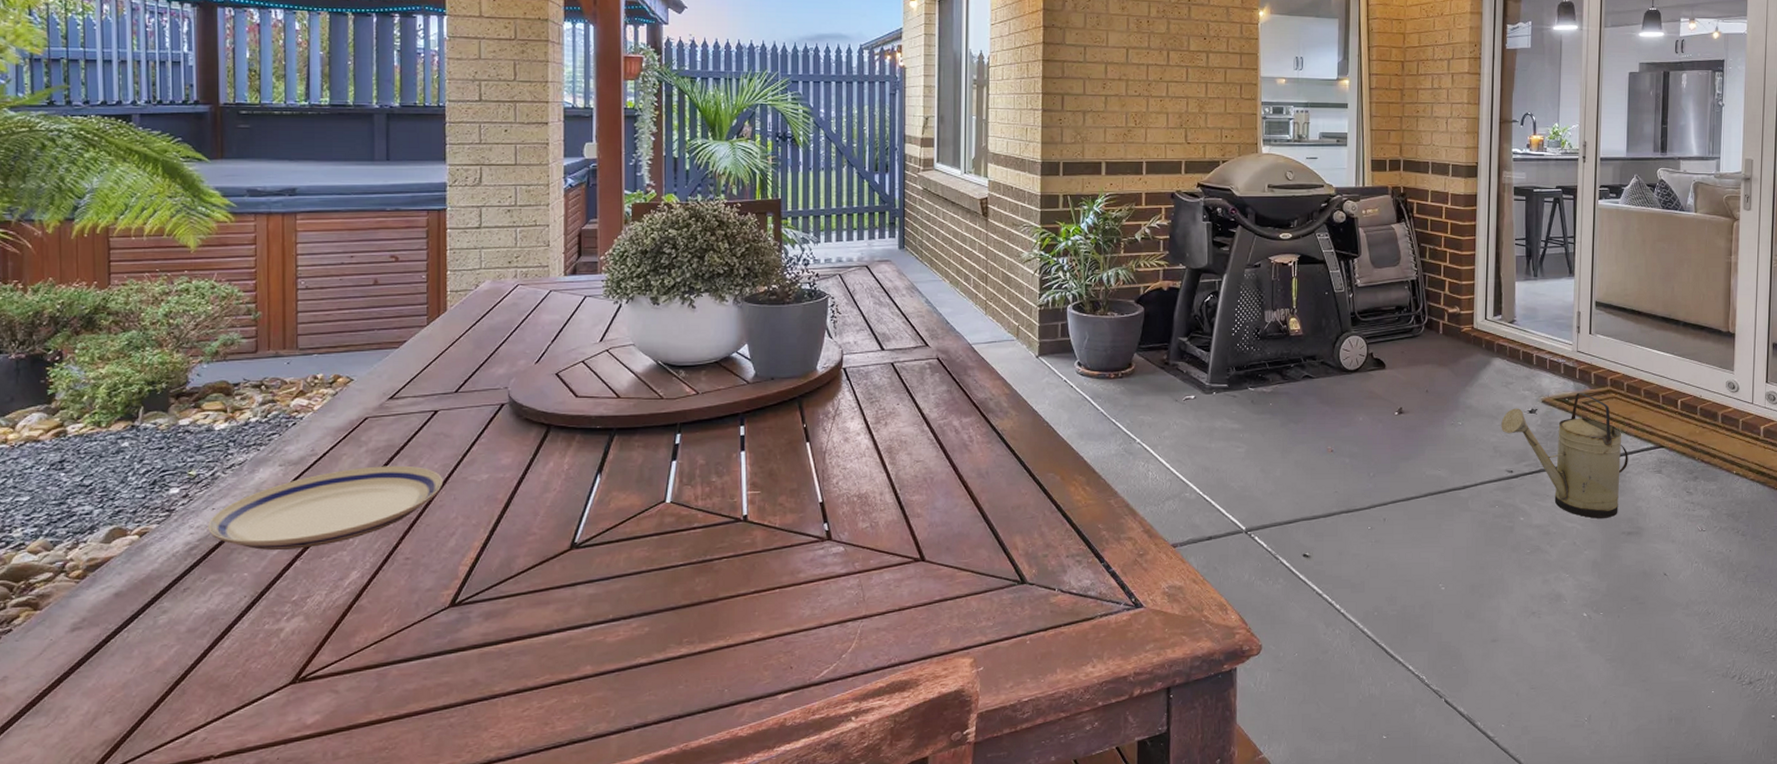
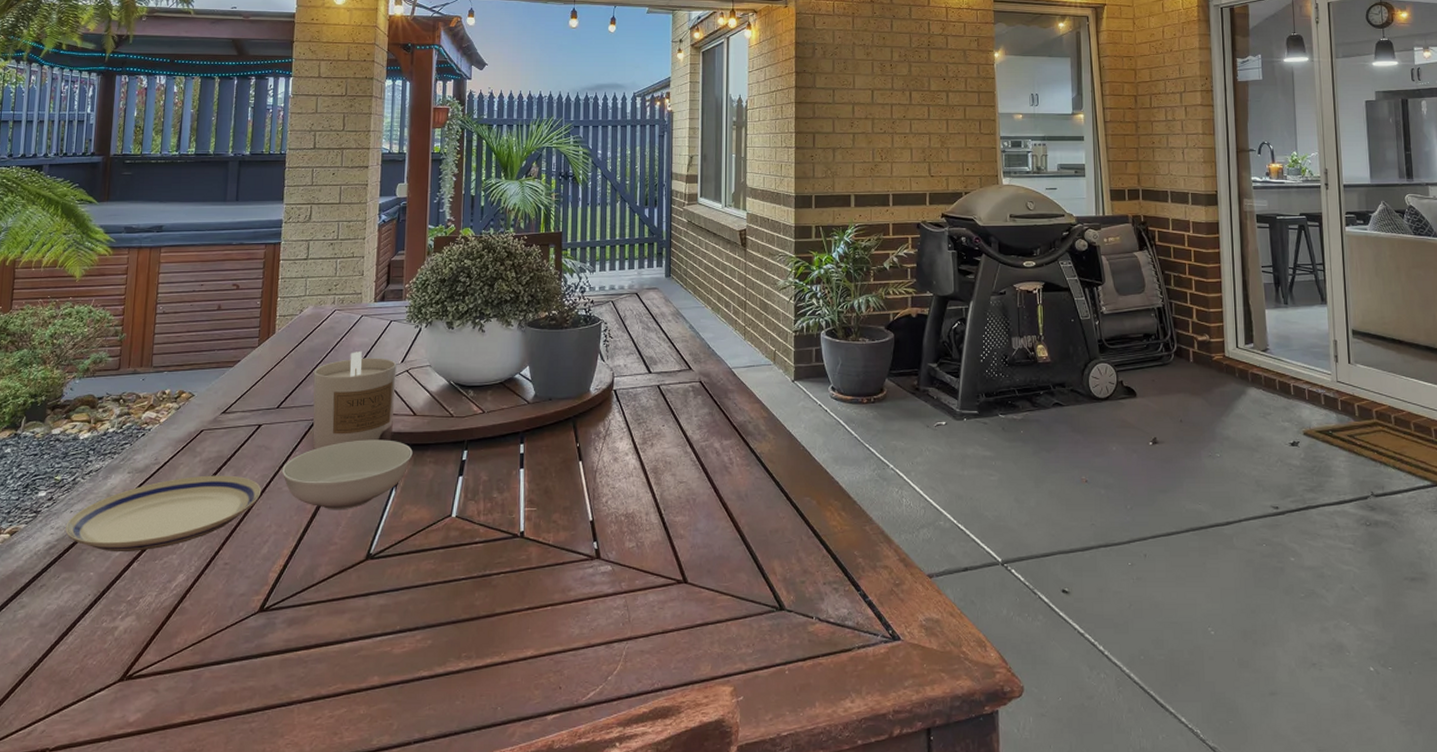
bowl: none [466,424,618,499] -> present [282,439,413,510]
candle: none [497,330,595,437] -> present [312,352,397,450]
watering can: present [1501,393,1628,518] -> none [1261,425,1404,561]

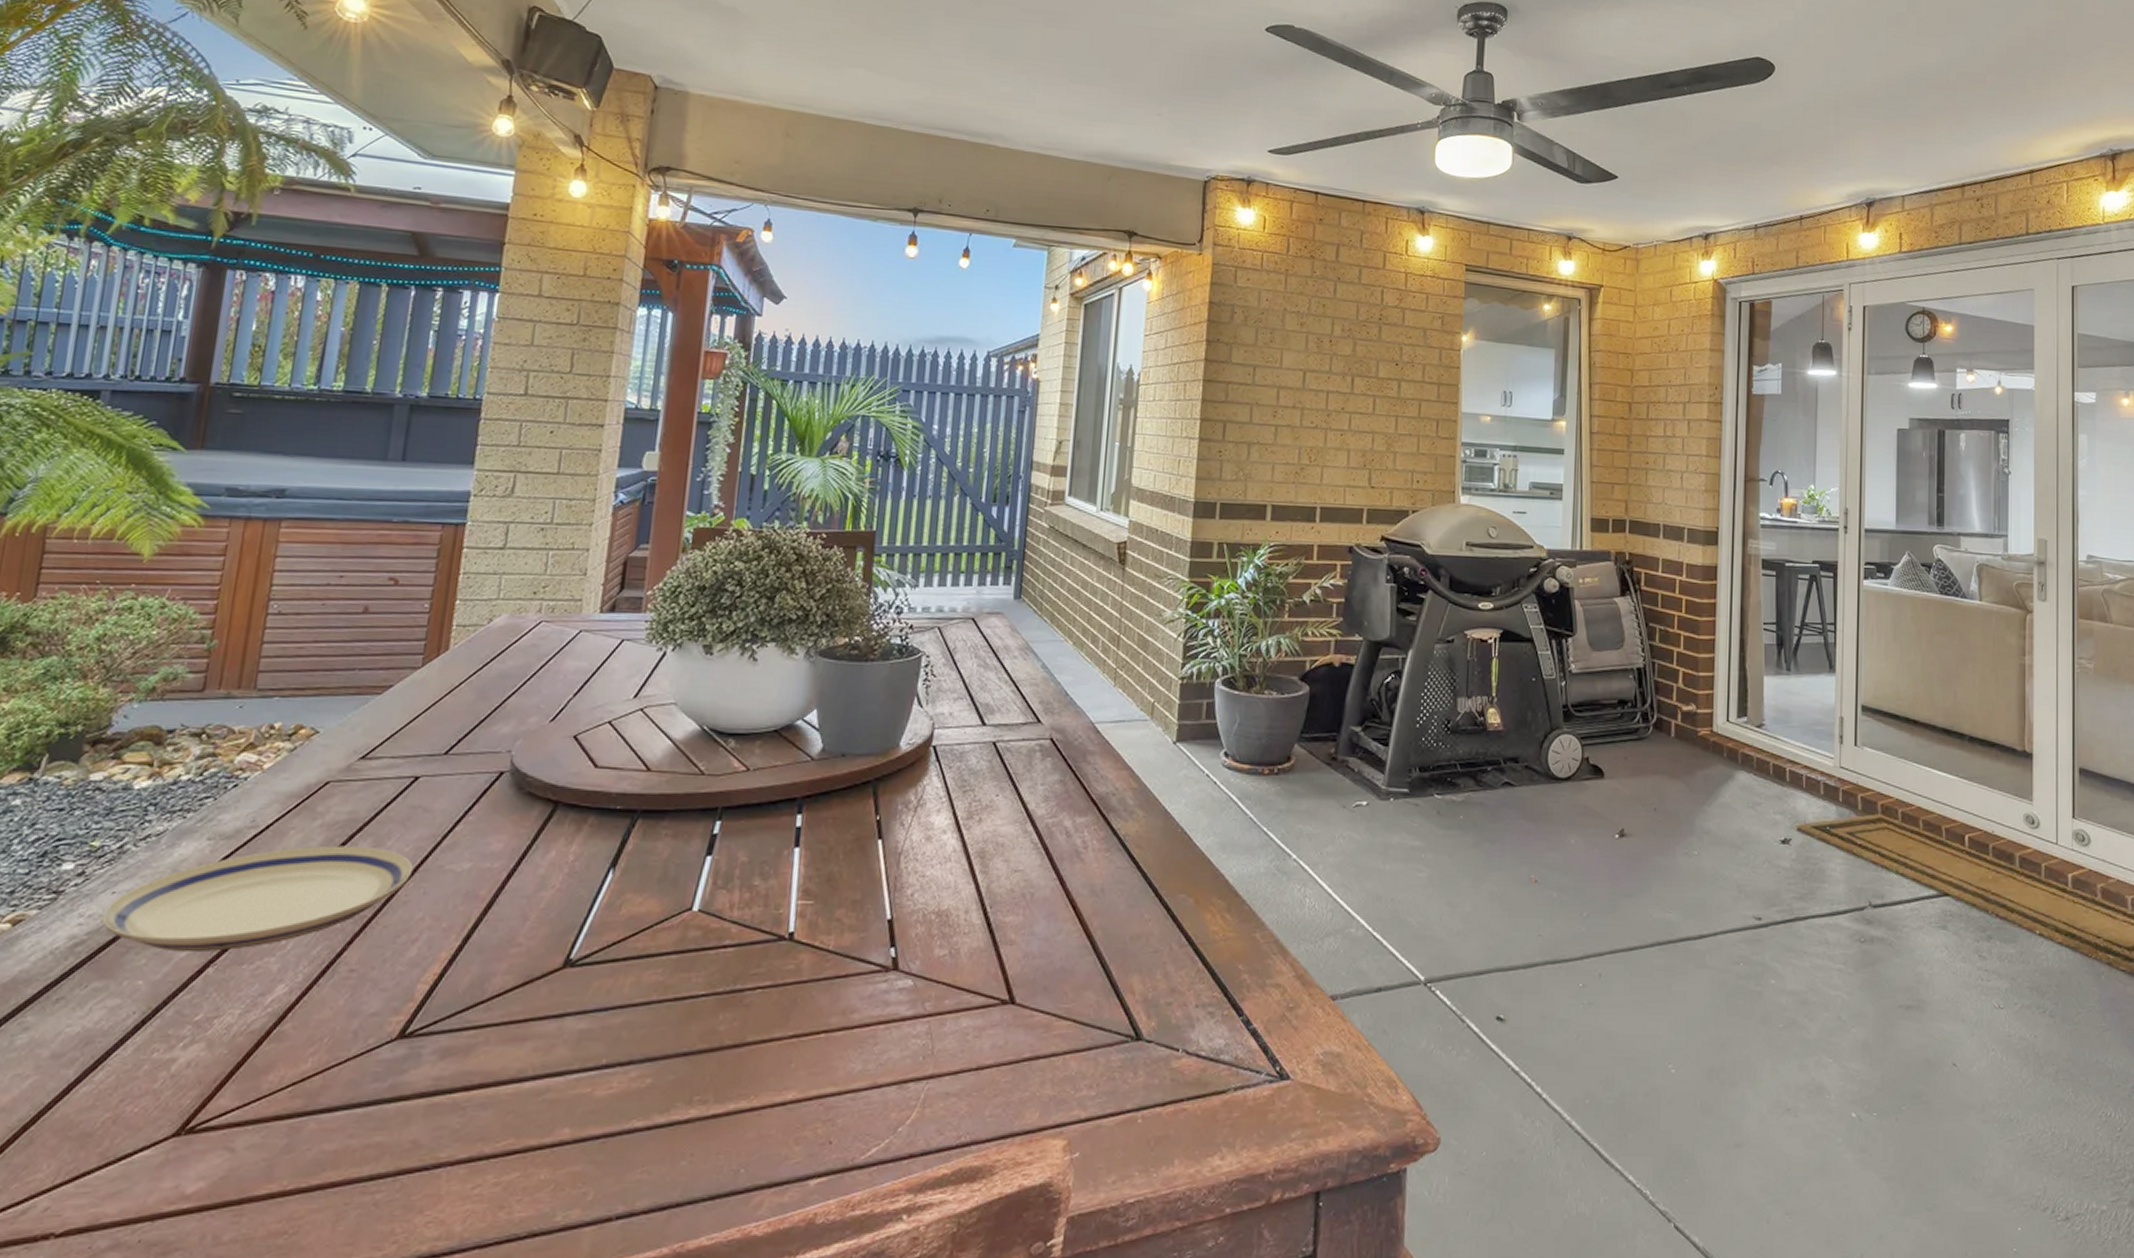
bowl: present [282,439,413,510] -> none [446,802,643,899]
candle: present [312,352,397,450] -> none [495,680,627,815]

